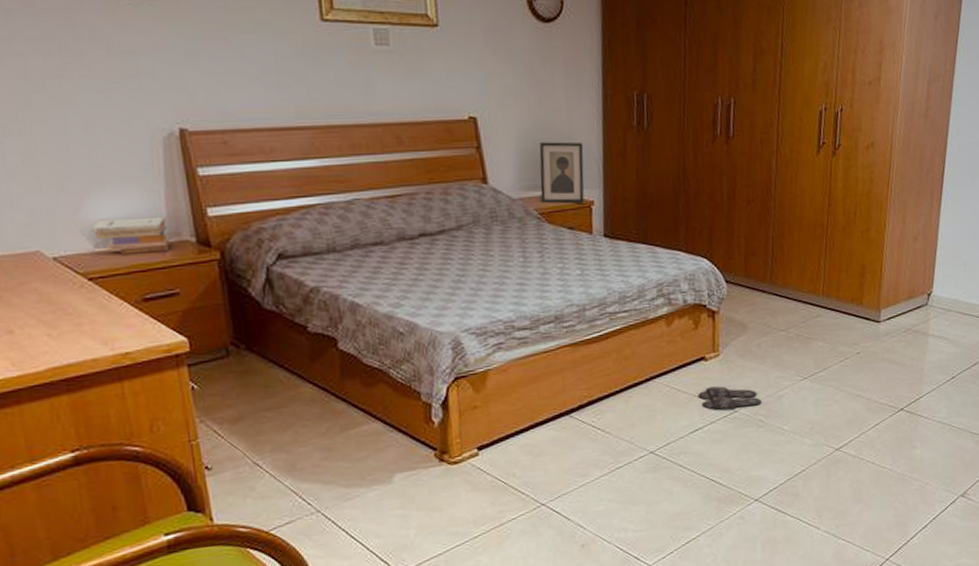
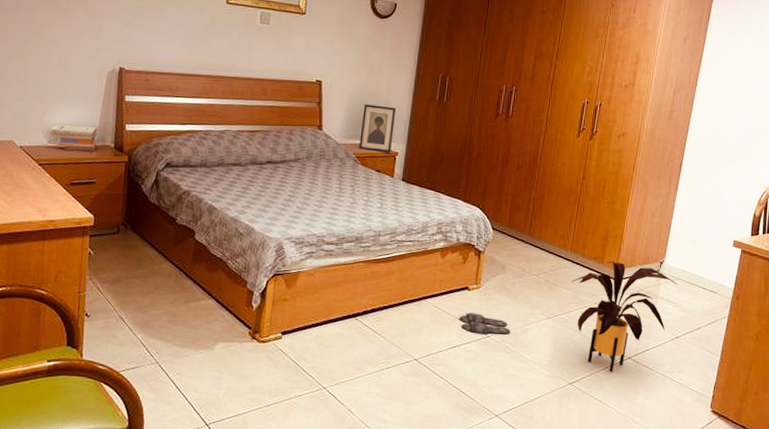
house plant: none [826,300,949,429] -> present [571,261,678,372]

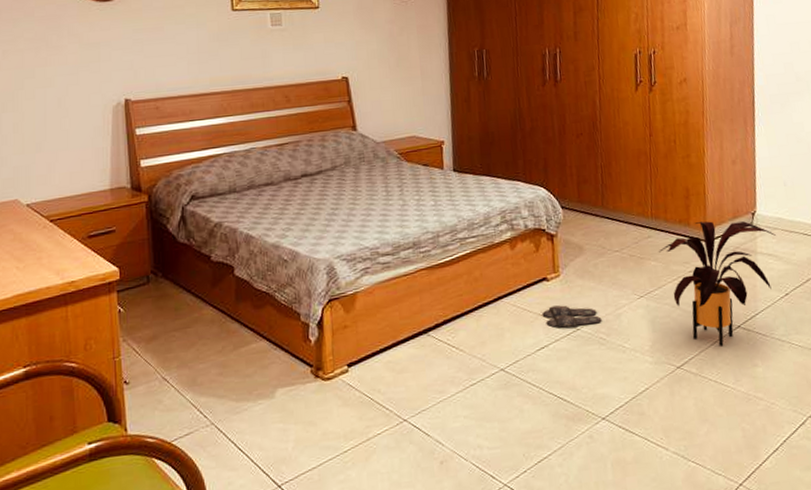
books: present [48,124,98,152] -> none [56,168,112,202]
picture frame: present [359,104,396,153] -> none [398,92,436,145]

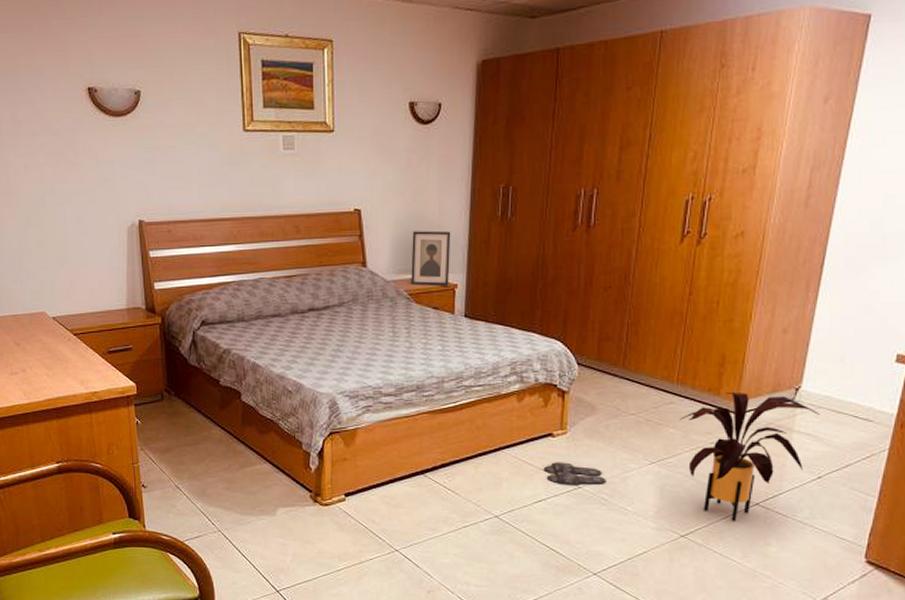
picture frame: none [398,92,436,145] -> present [411,230,451,286]

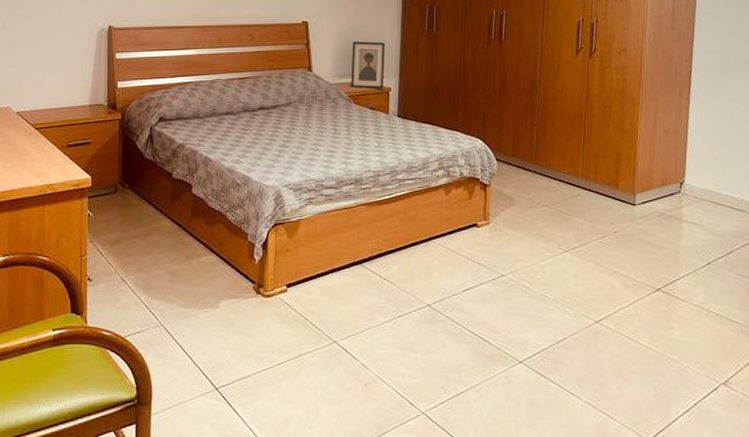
slippers: present [543,462,606,485] -> none [470,251,527,274]
house plant: present [678,391,819,521] -> none [585,185,702,306]

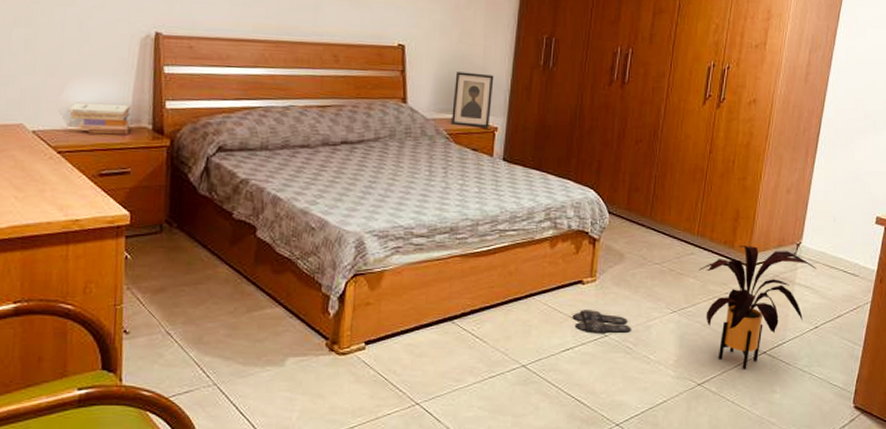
books: none [43,86,91,113] -> present [68,102,131,136]
slippers: none [470,251,527,274] -> present [572,310,631,334]
house plant: none [585,185,702,306] -> present [698,245,816,369]

